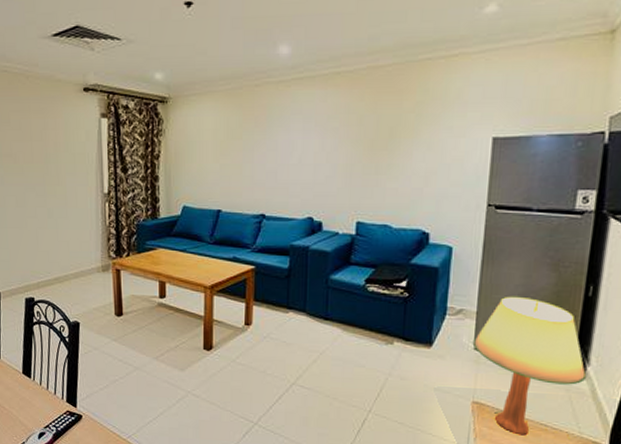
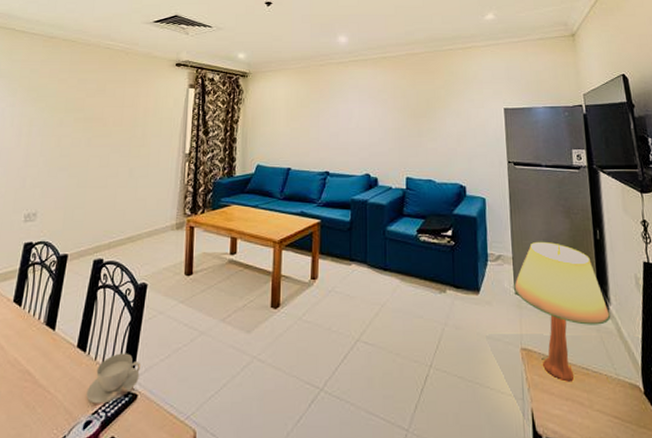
teacup: none [37,381,82,421] -> present [86,353,140,404]

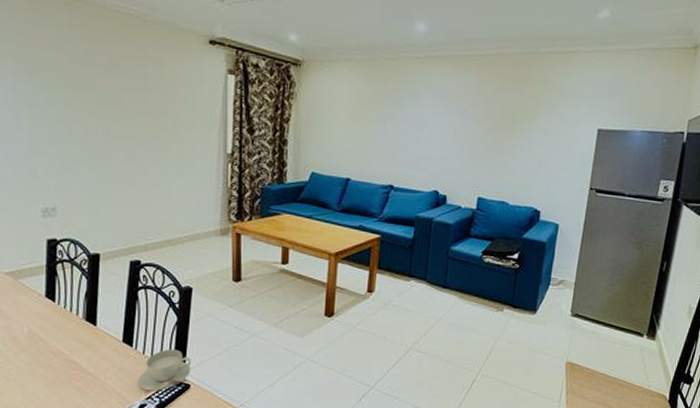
table lamp: present [513,241,611,380] -> none [569,269,657,389]

